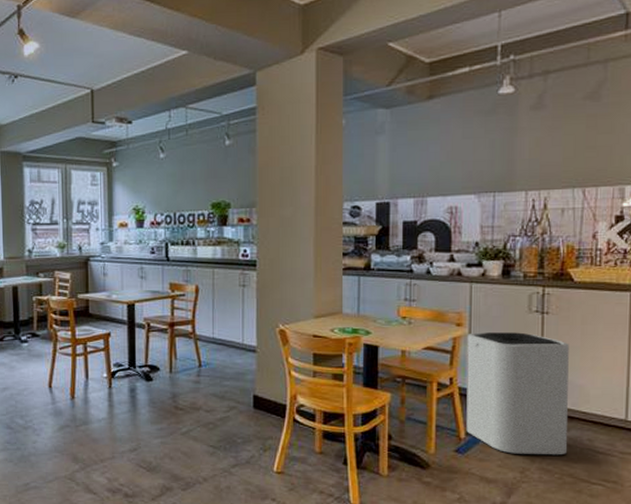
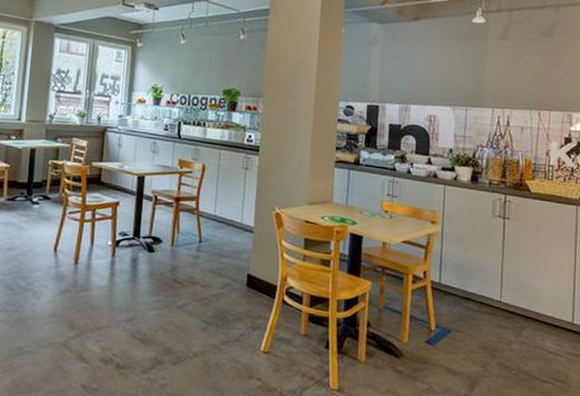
trash can: present [466,332,569,456] -> none [436,231,526,353]

